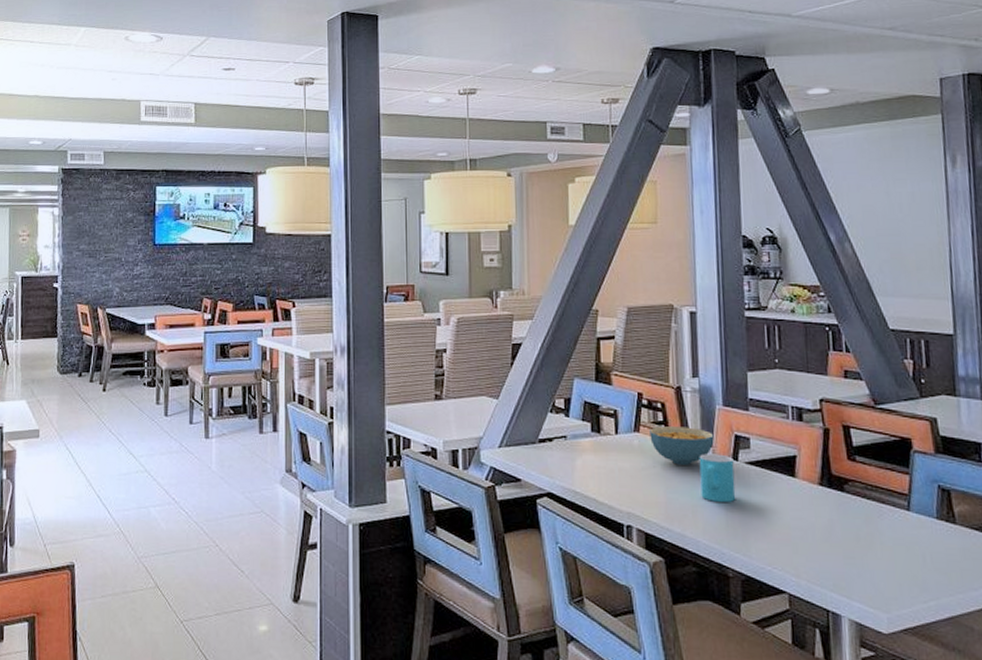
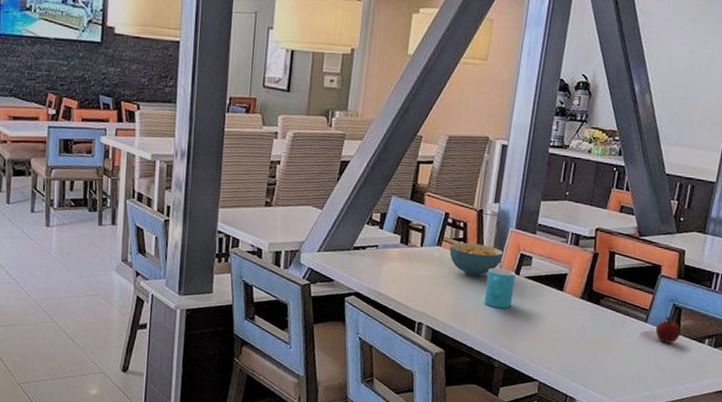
apple: none [923,502,957,536] -> present [656,316,681,343]

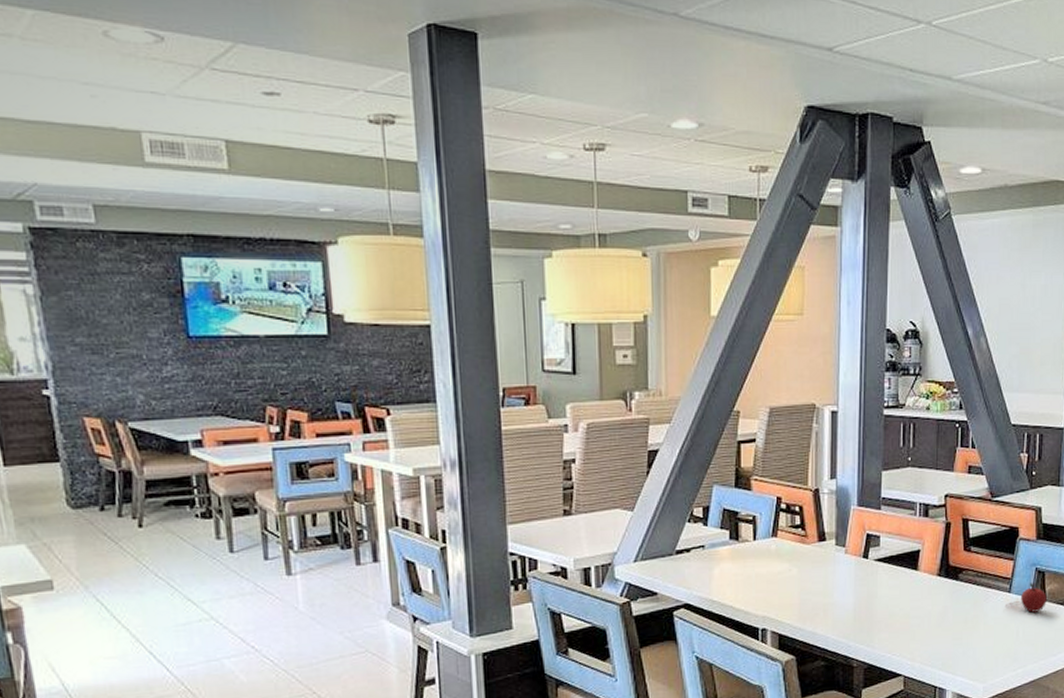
cereal bowl: present [449,242,503,276] -> none [786,529,847,567]
cup: present [484,267,516,308] -> none [832,553,864,599]

